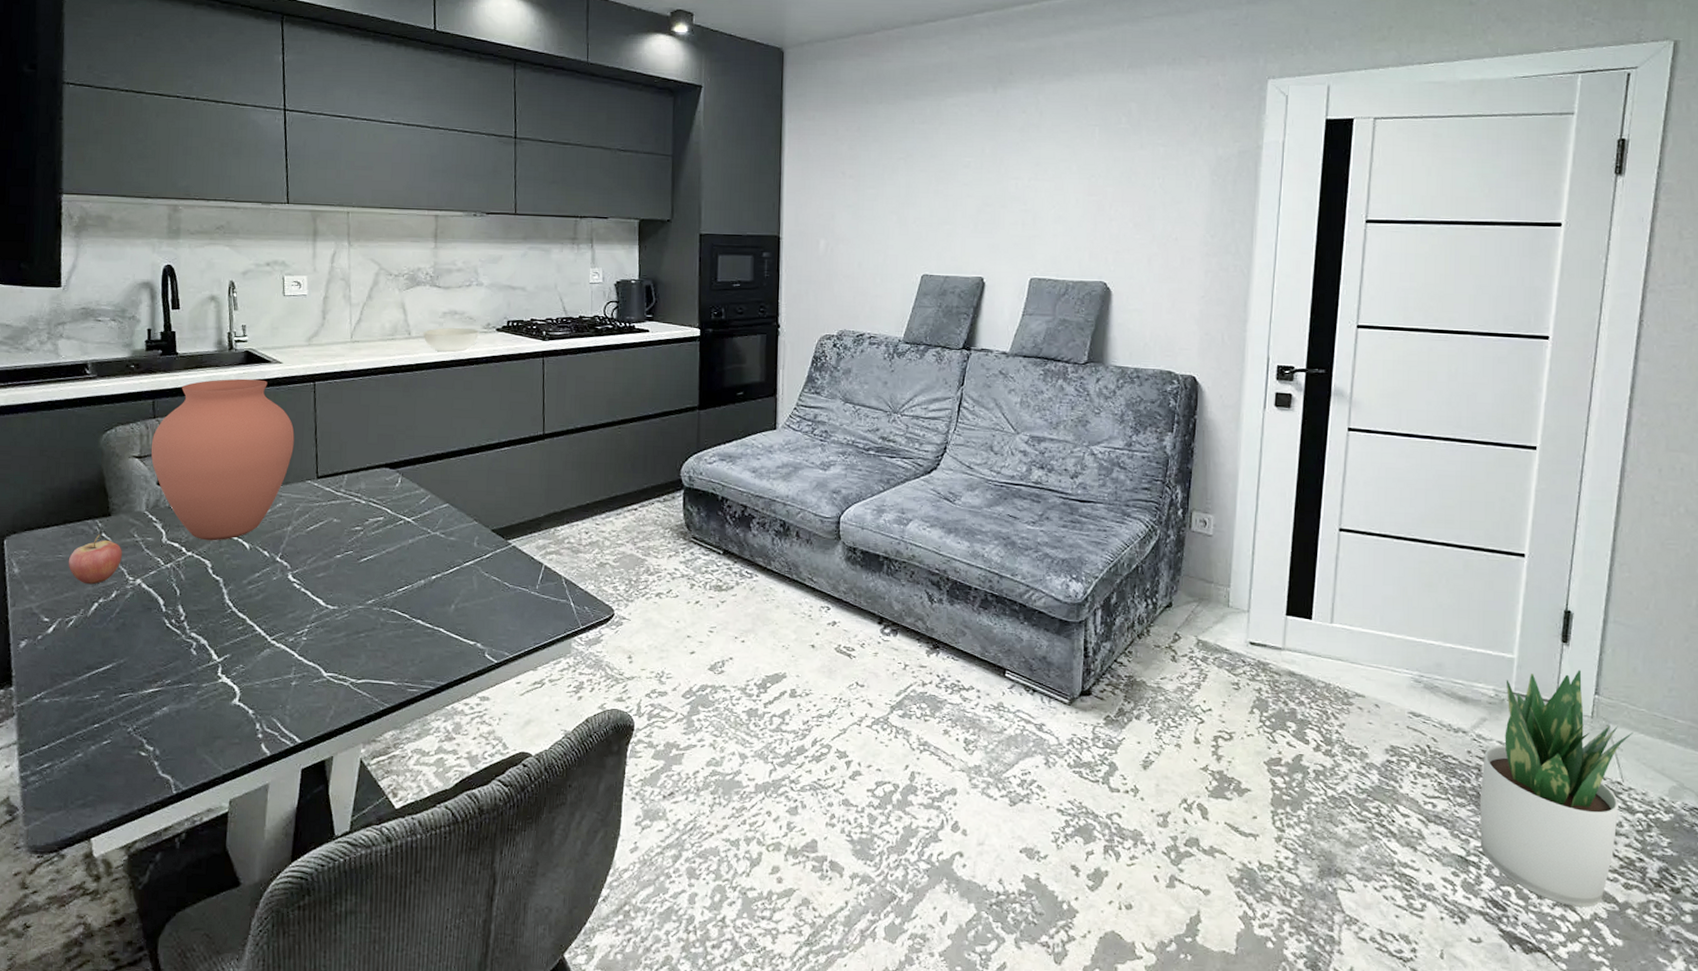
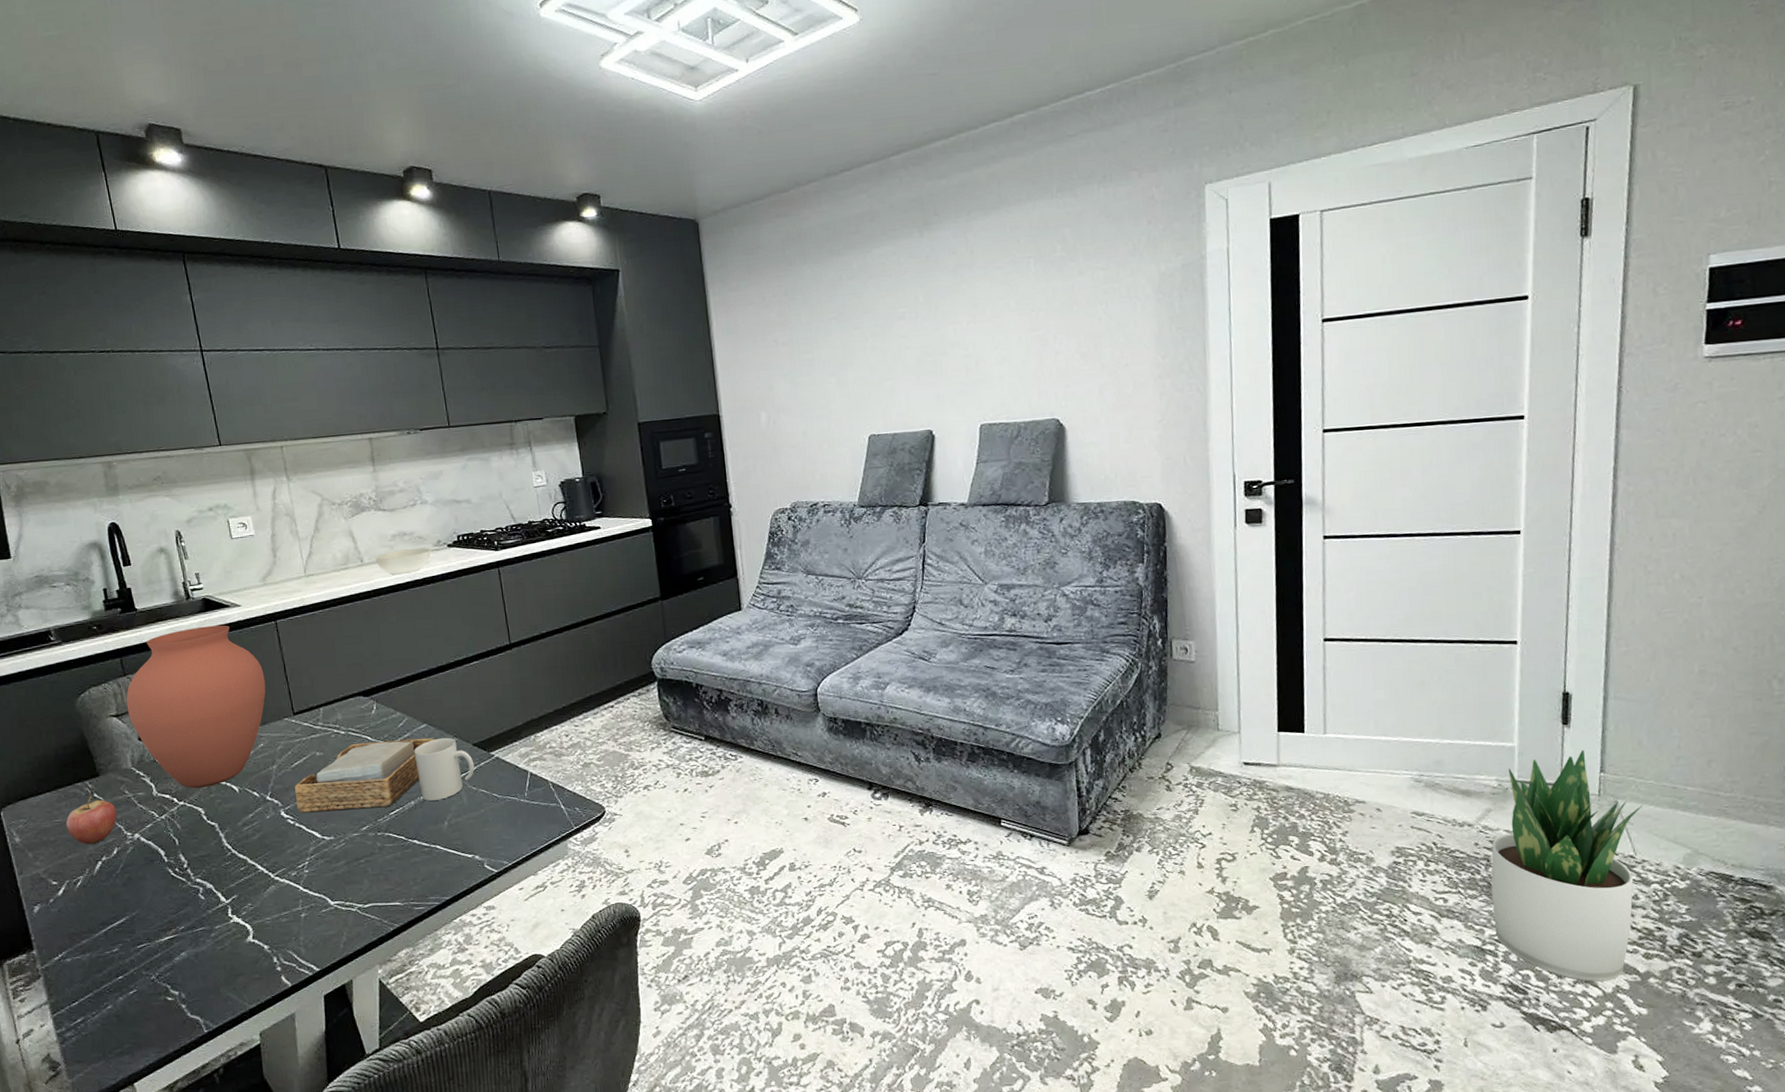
napkin holder: none [305,514,455,583] -> present [295,738,435,813]
mug: none [431,519,490,582] -> present [414,737,475,801]

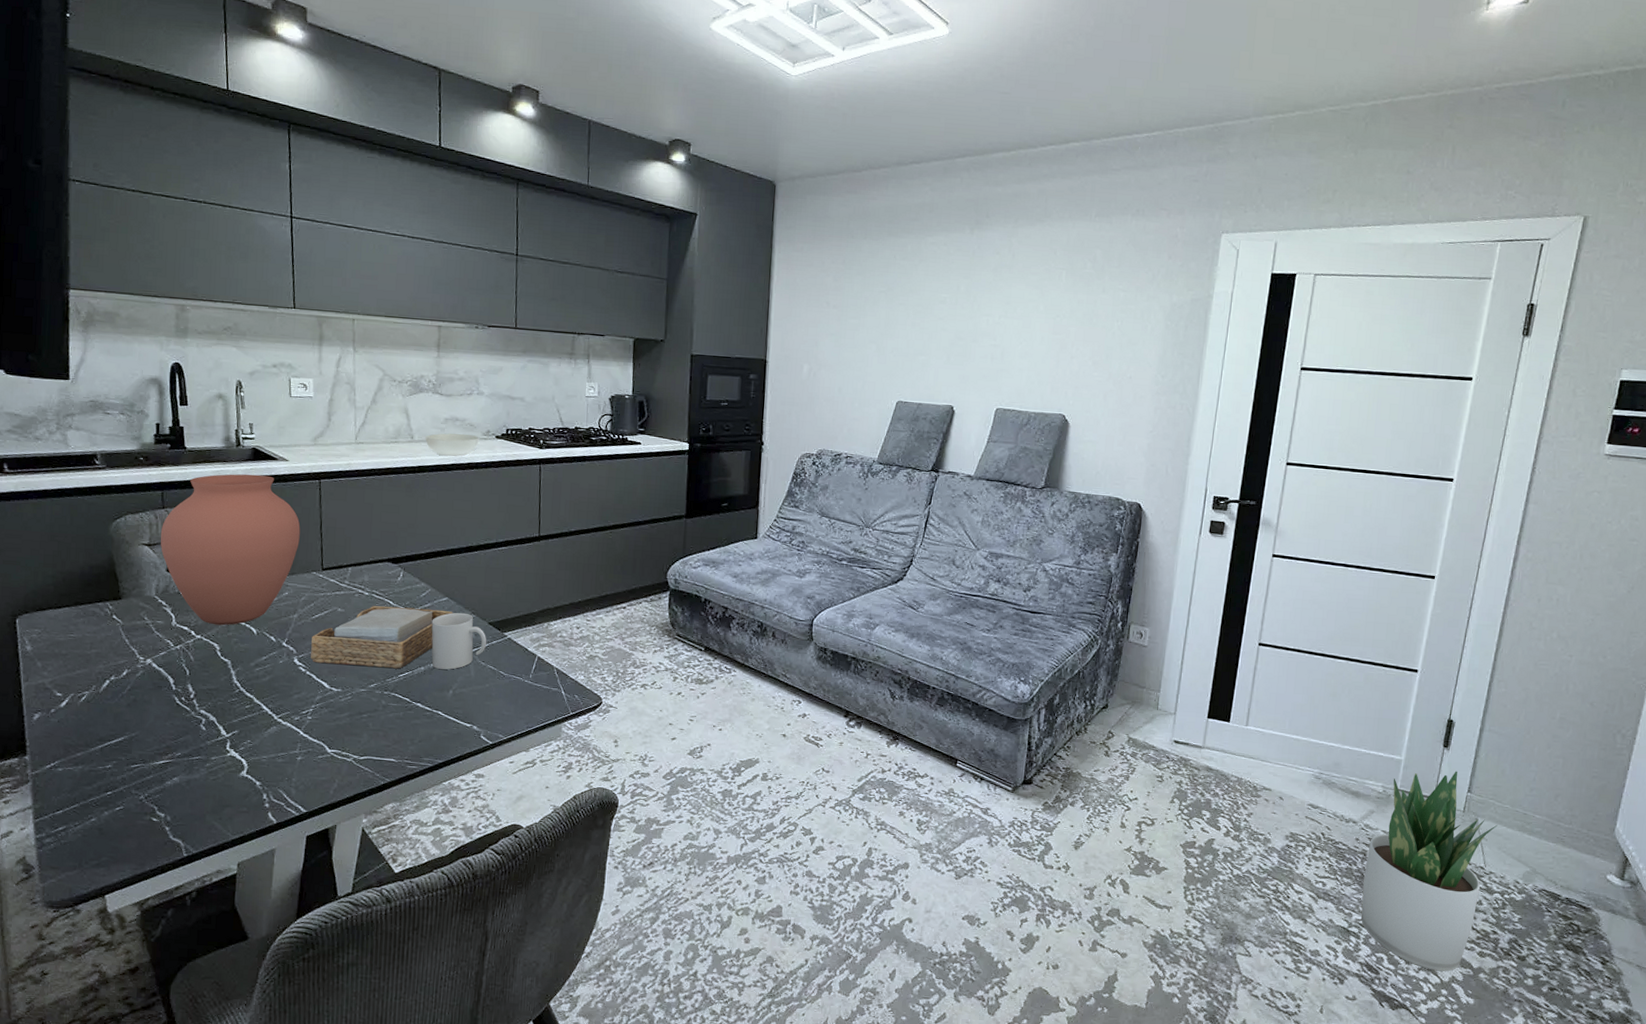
fruit: present [65,794,117,845] -> none [80,615,134,663]

